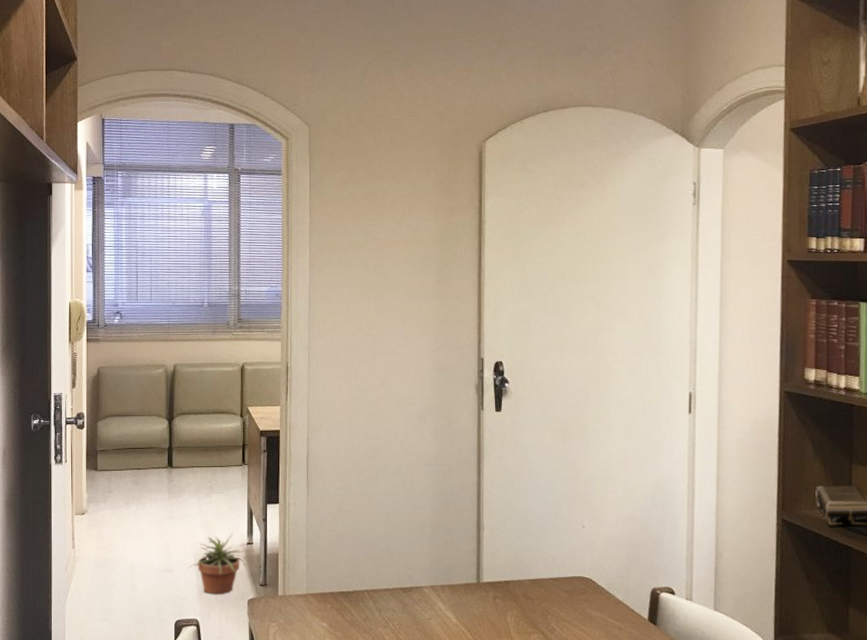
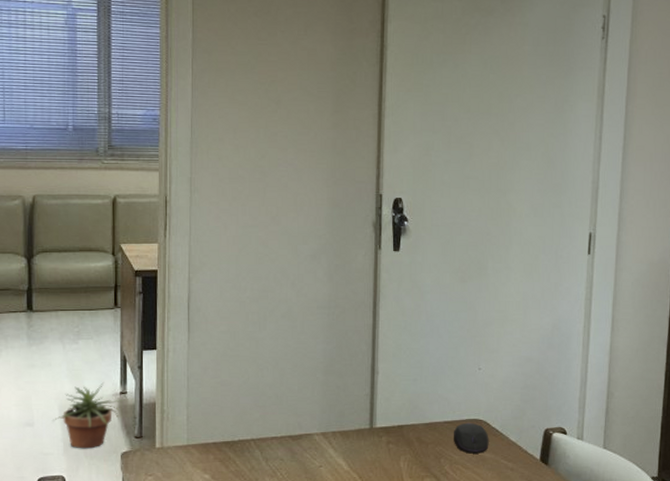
computer mouse: none [559,579,595,611] -> present [454,422,489,454]

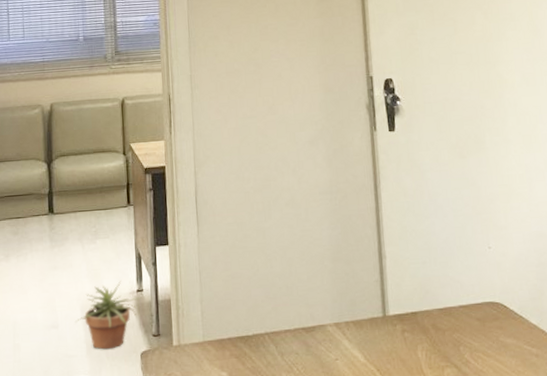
computer mouse: present [454,422,489,454] -> none [470,305,509,340]

